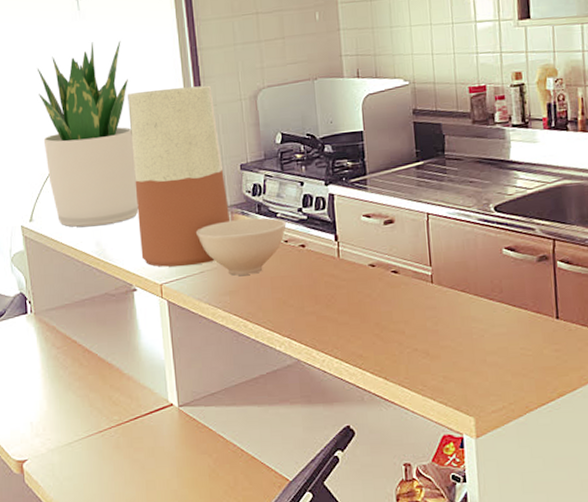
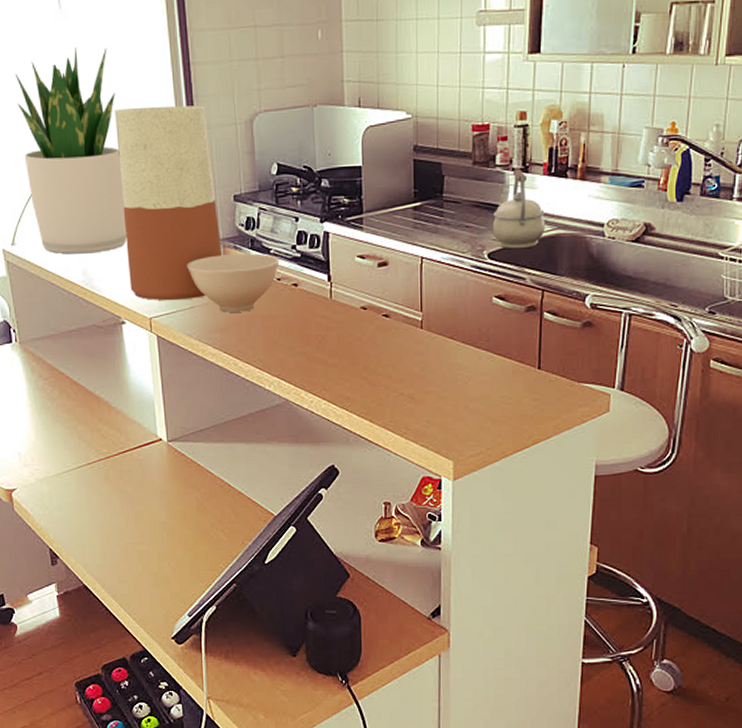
kettle: none [496,124,551,202] -> present [492,168,545,250]

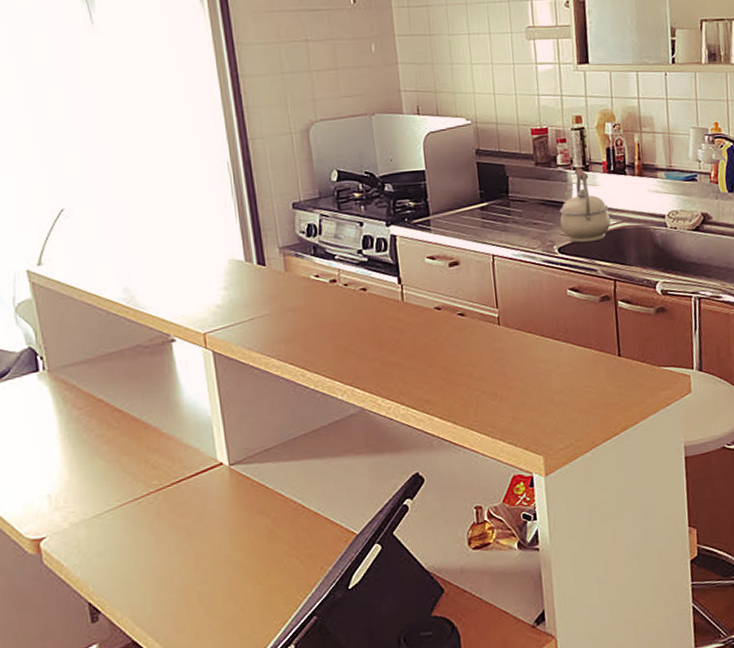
planter: present [14,47,127,255] -> none [40,61,175,272]
vase: present [115,105,222,301] -> none [157,116,282,315]
bowl: present [186,253,280,312] -> none [243,260,346,322]

